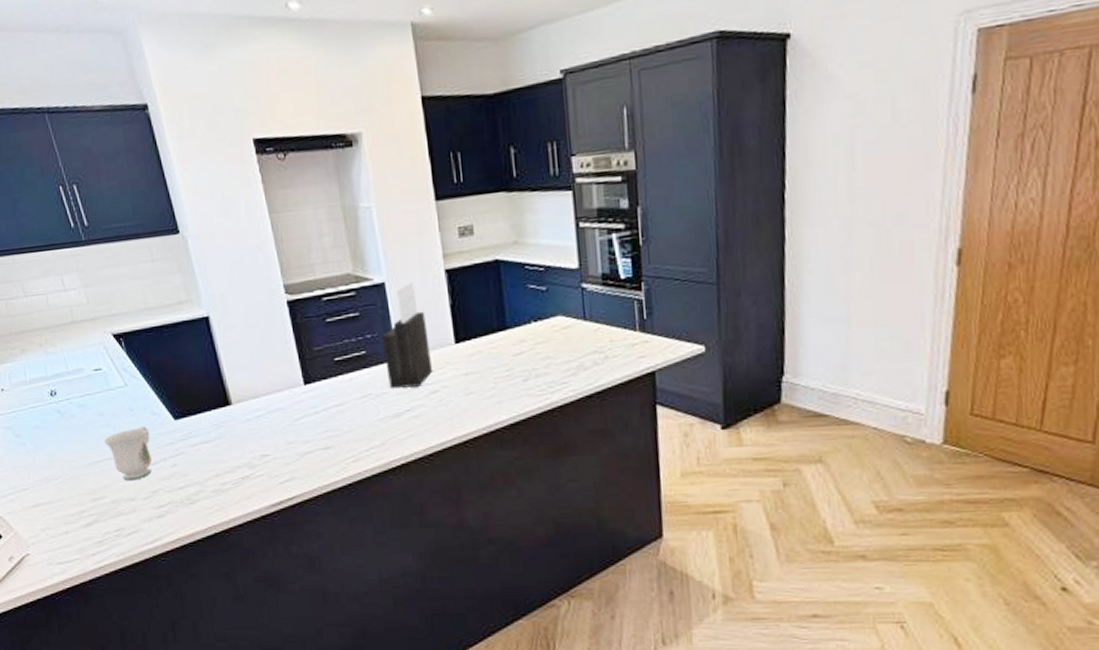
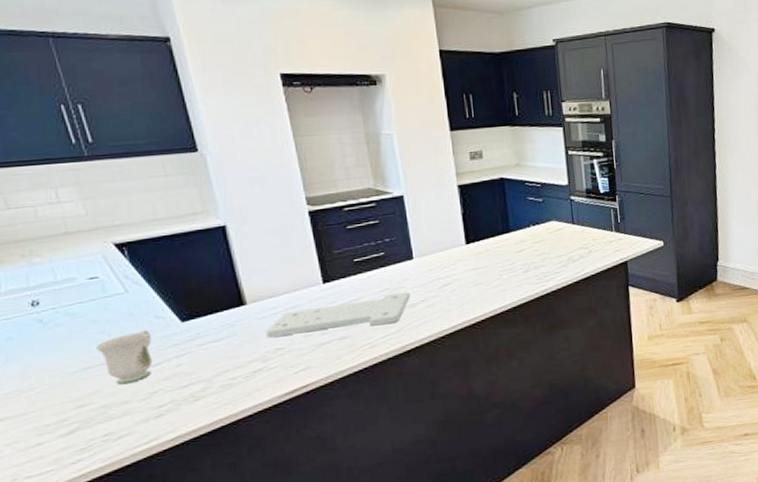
cutting board: none [251,398,394,442] -> present [265,291,410,337]
knife block: present [381,281,432,389] -> none [399,194,445,283]

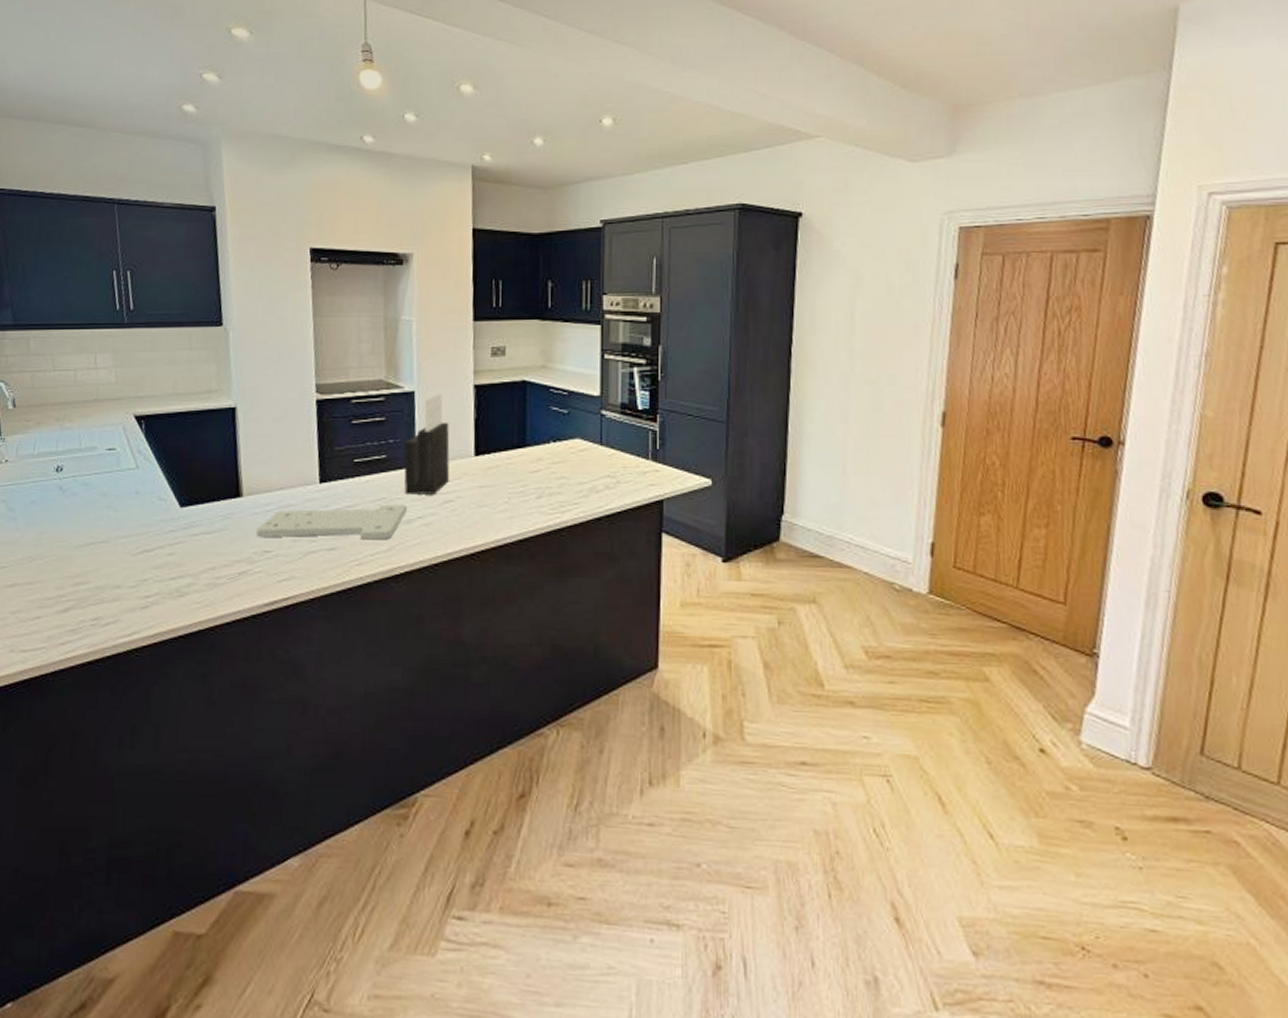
mug: present [95,329,152,385] -> none [101,510,152,567]
knife block: none [399,194,445,283] -> present [403,393,450,495]

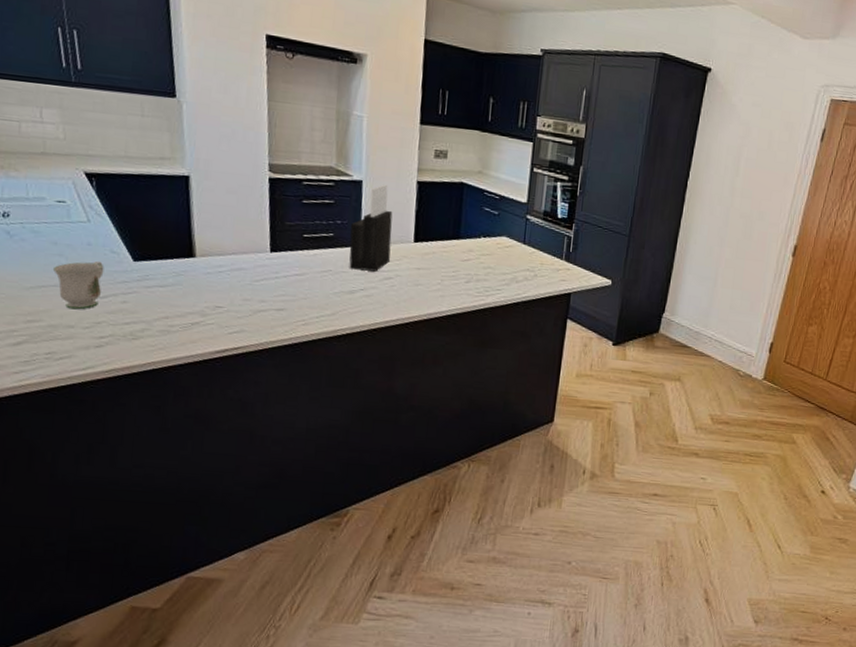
mug: none [101,510,152,567] -> present [52,261,104,310]
cutting board: present [256,504,407,540] -> none [208,272,351,306]

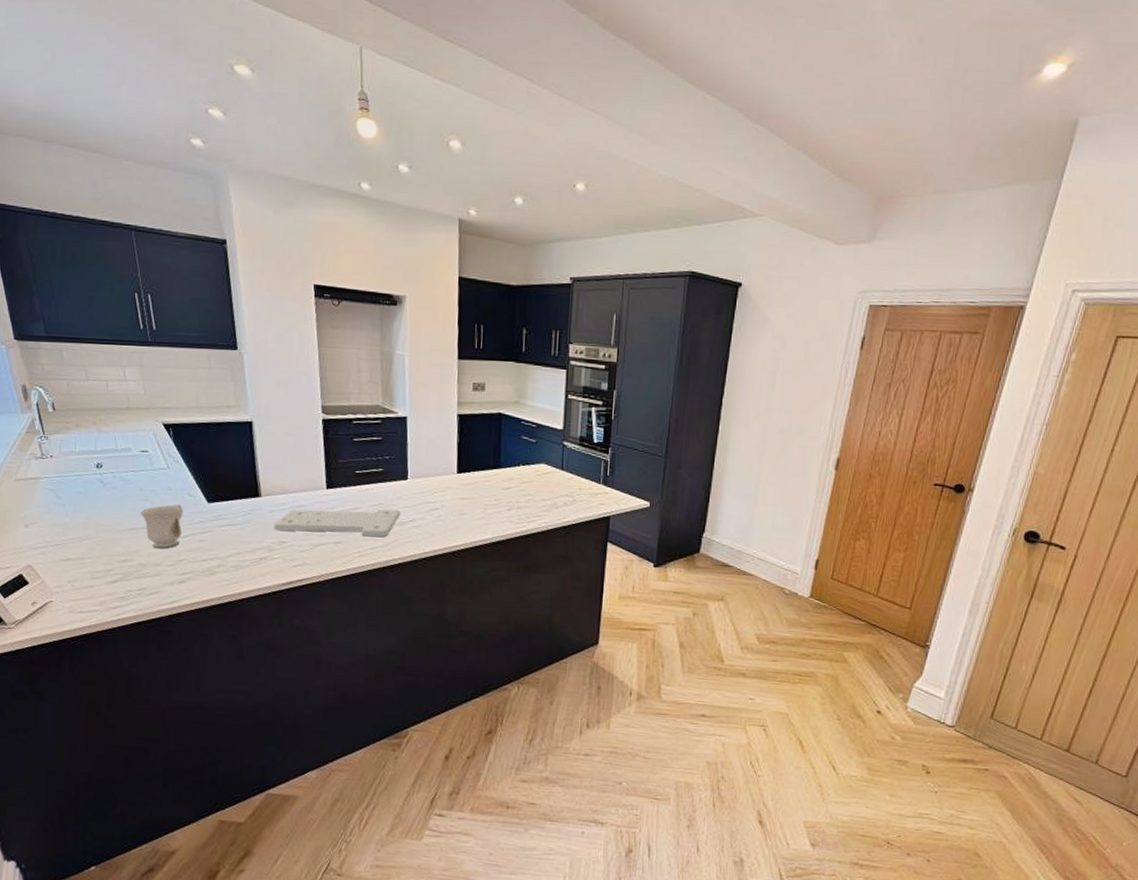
cutting board: none [208,272,351,306] -> present [274,508,400,537]
knife block: present [349,184,393,272] -> none [397,419,436,503]

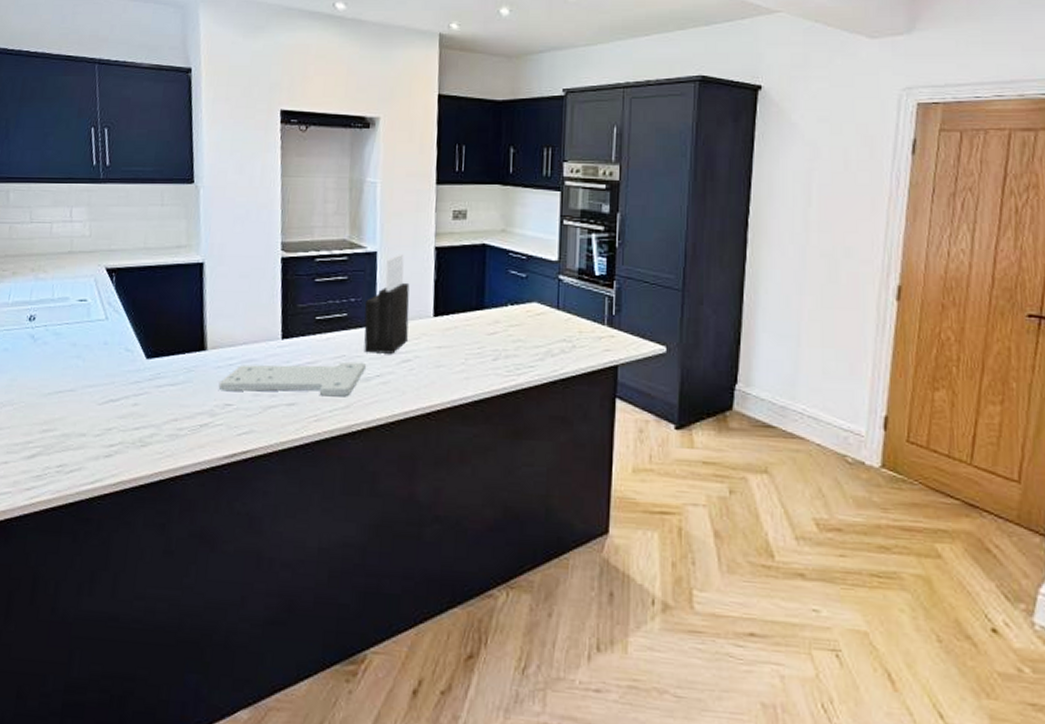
mug: present [140,504,183,549] -> none [70,360,118,416]
knife block: none [397,419,436,503] -> present [364,253,410,354]

